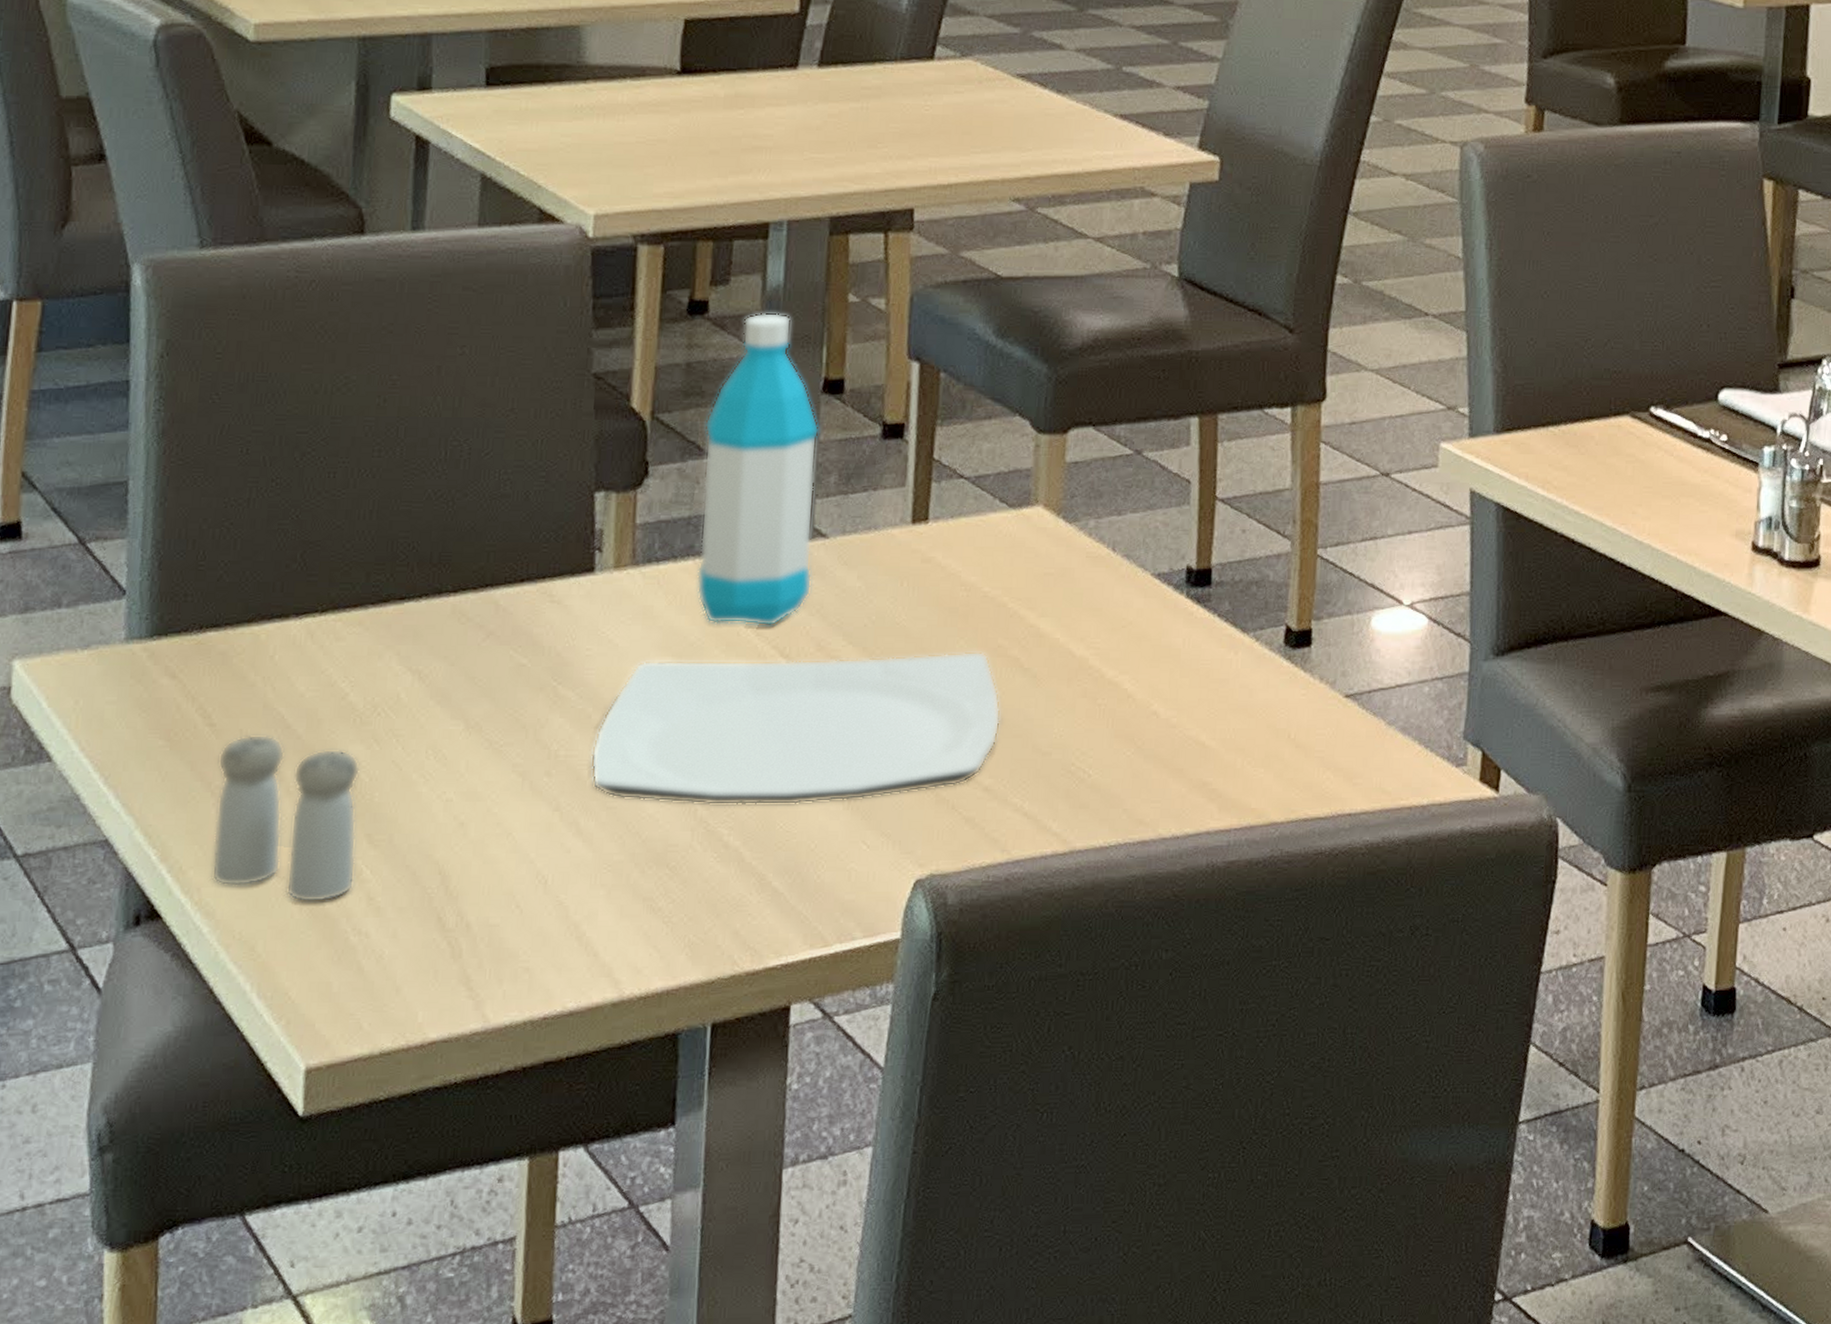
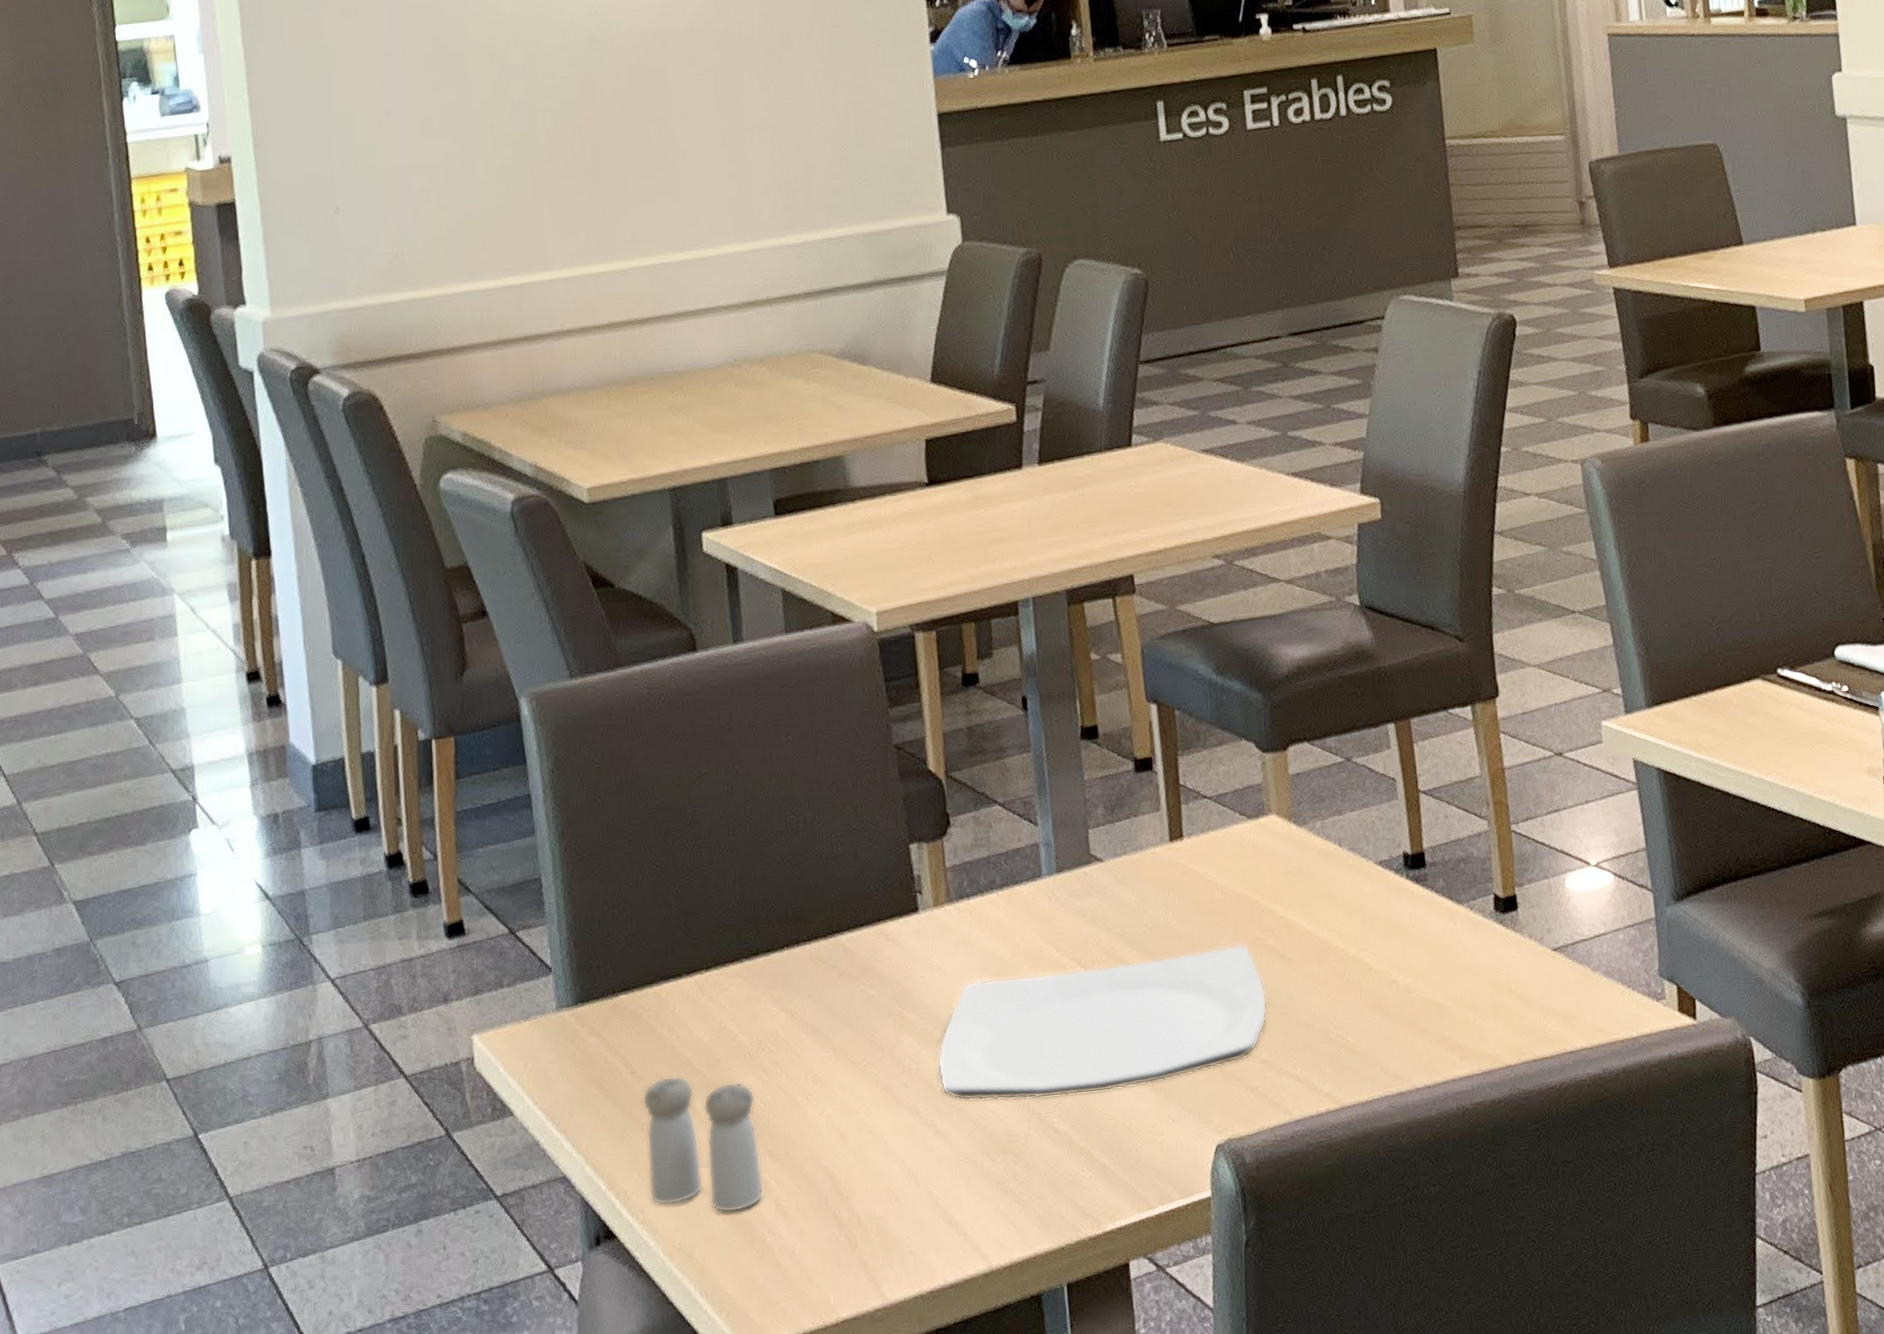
water bottle: present [696,312,820,626] -> none [989,676,1096,945]

